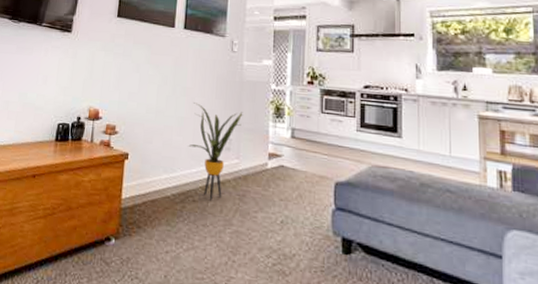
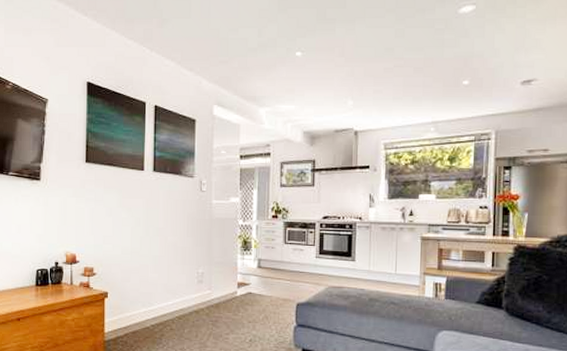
house plant: present [188,102,243,200] -> none [164,241,213,327]

